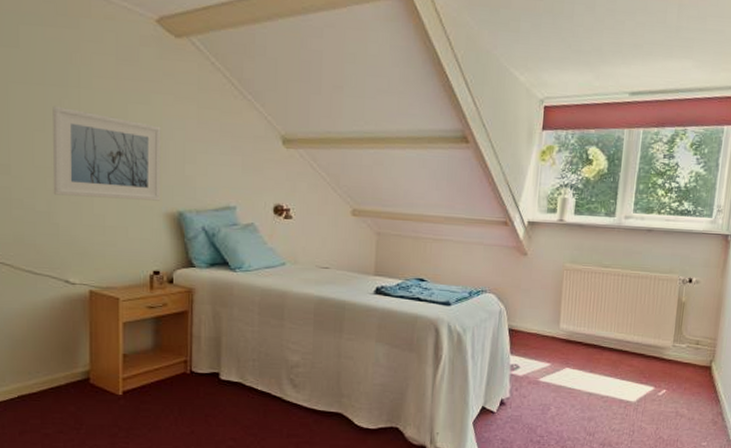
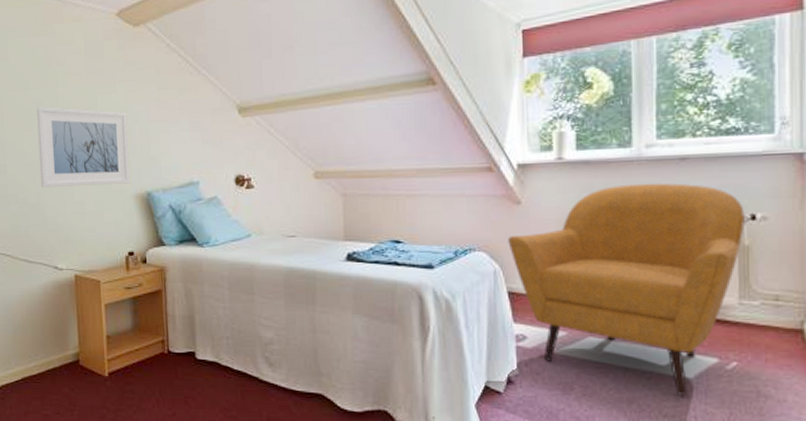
armchair: none [513,247,686,415] -> present [508,183,745,396]

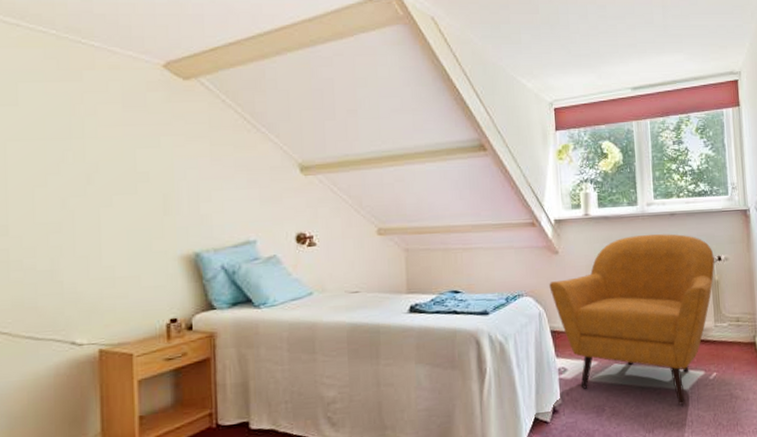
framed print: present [36,106,131,188] -> none [55,159,175,251]

